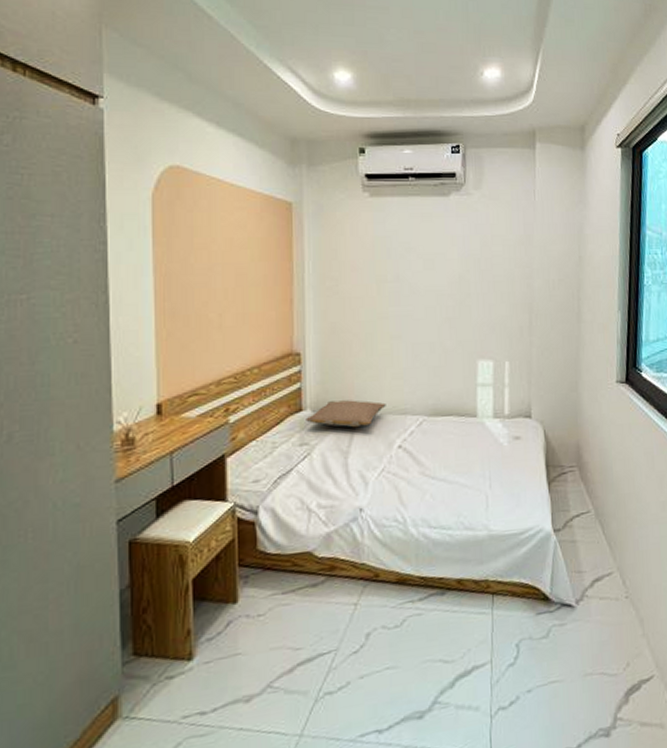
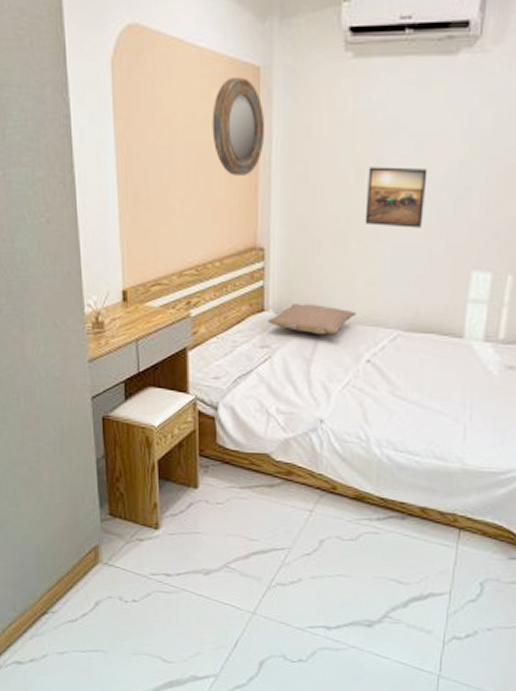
home mirror: none [249,211,298,291] -> present [212,78,265,175]
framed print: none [387,280,436,329] -> present [364,167,428,228]

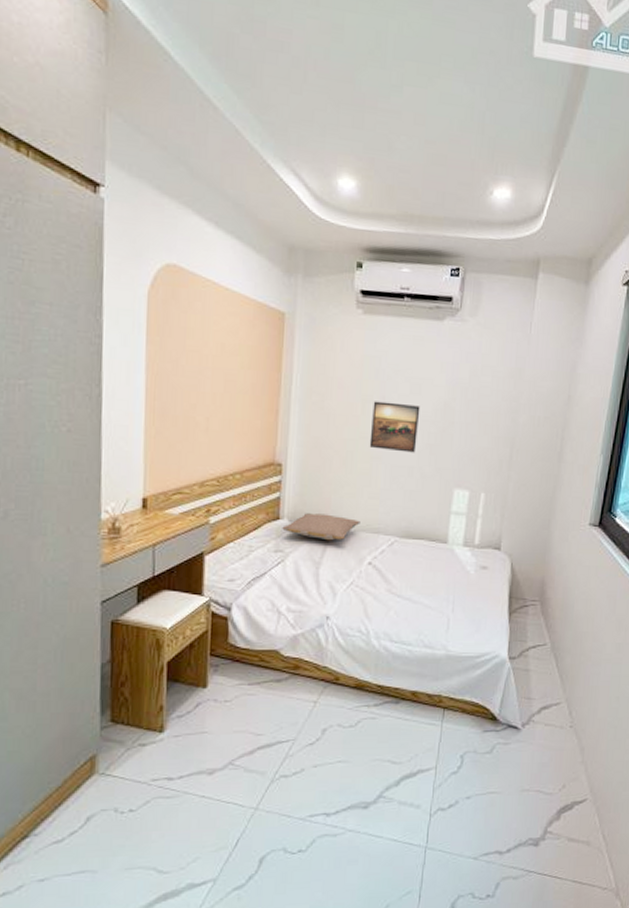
home mirror: present [212,78,265,175] -> none [239,319,288,401]

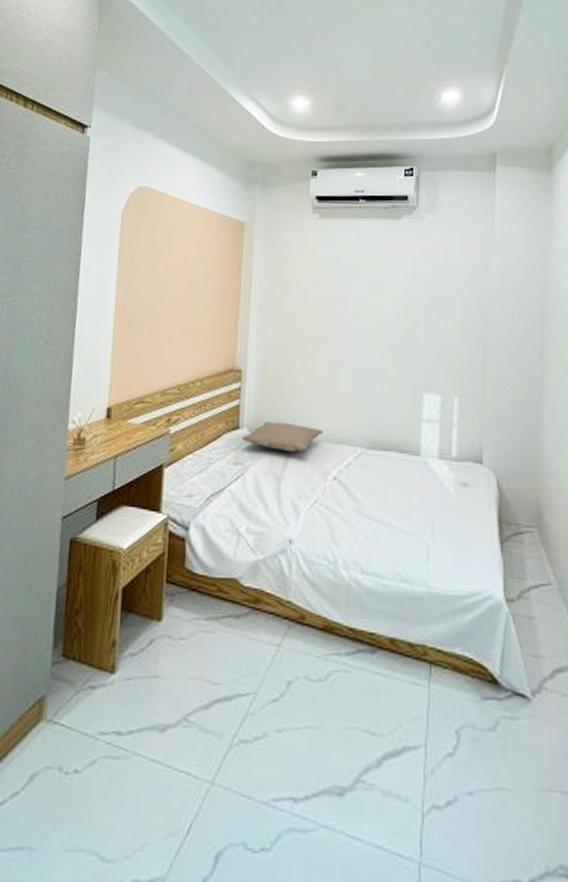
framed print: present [369,401,421,453] -> none [330,302,381,355]

